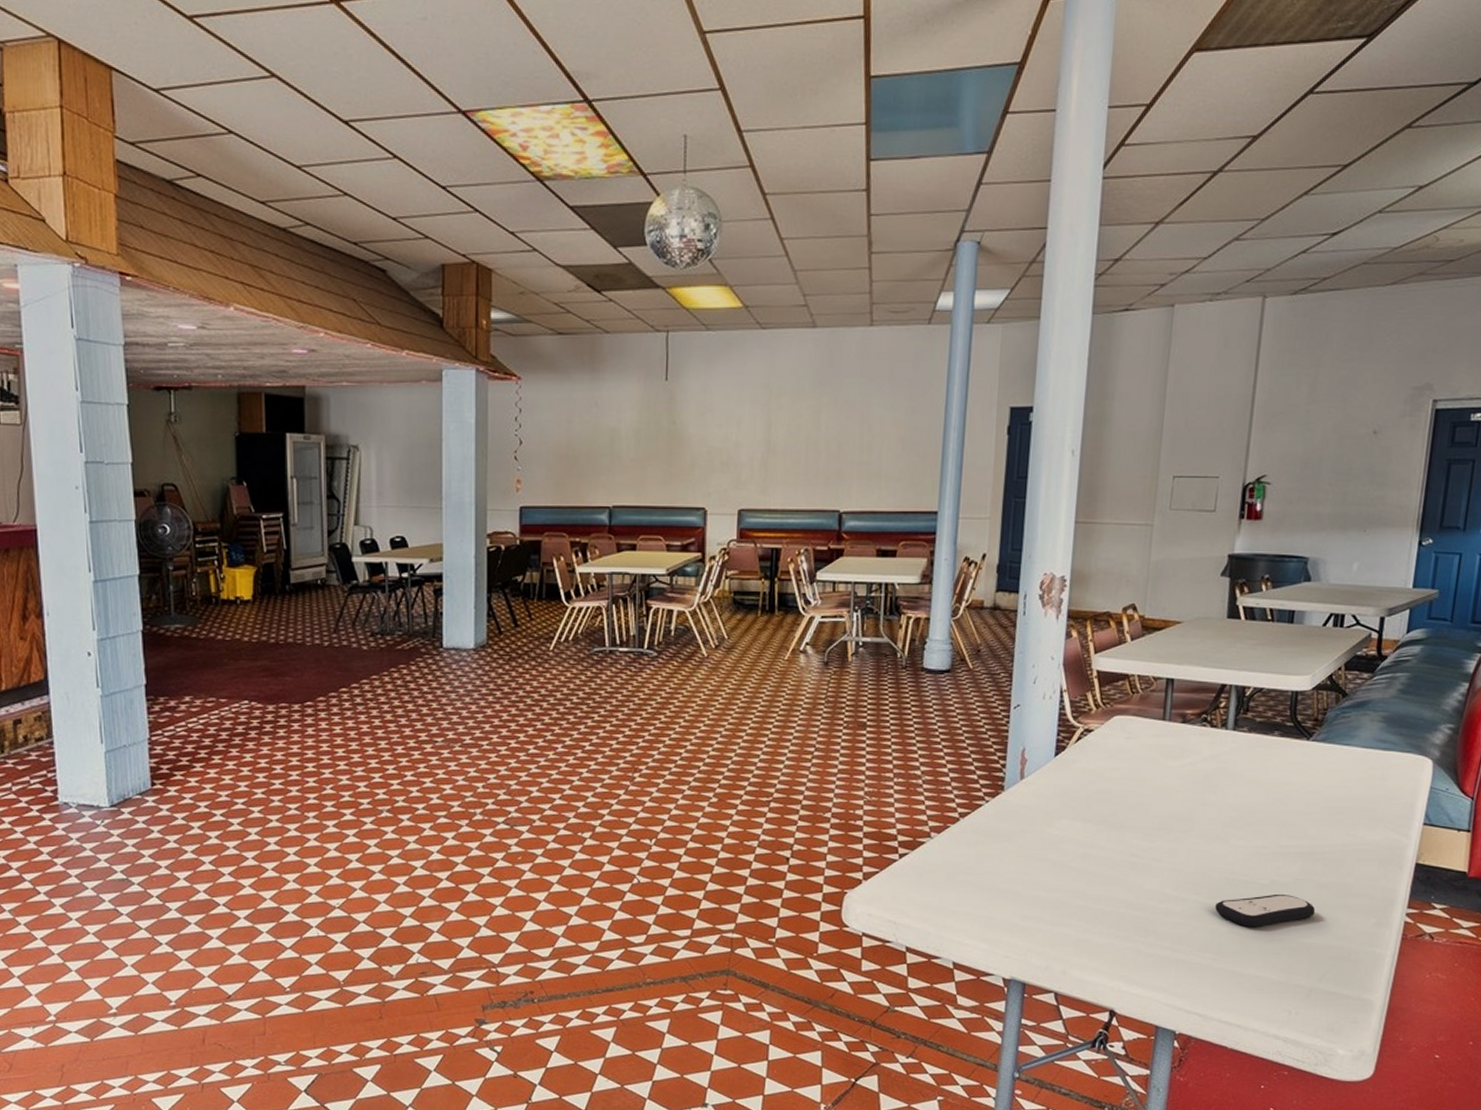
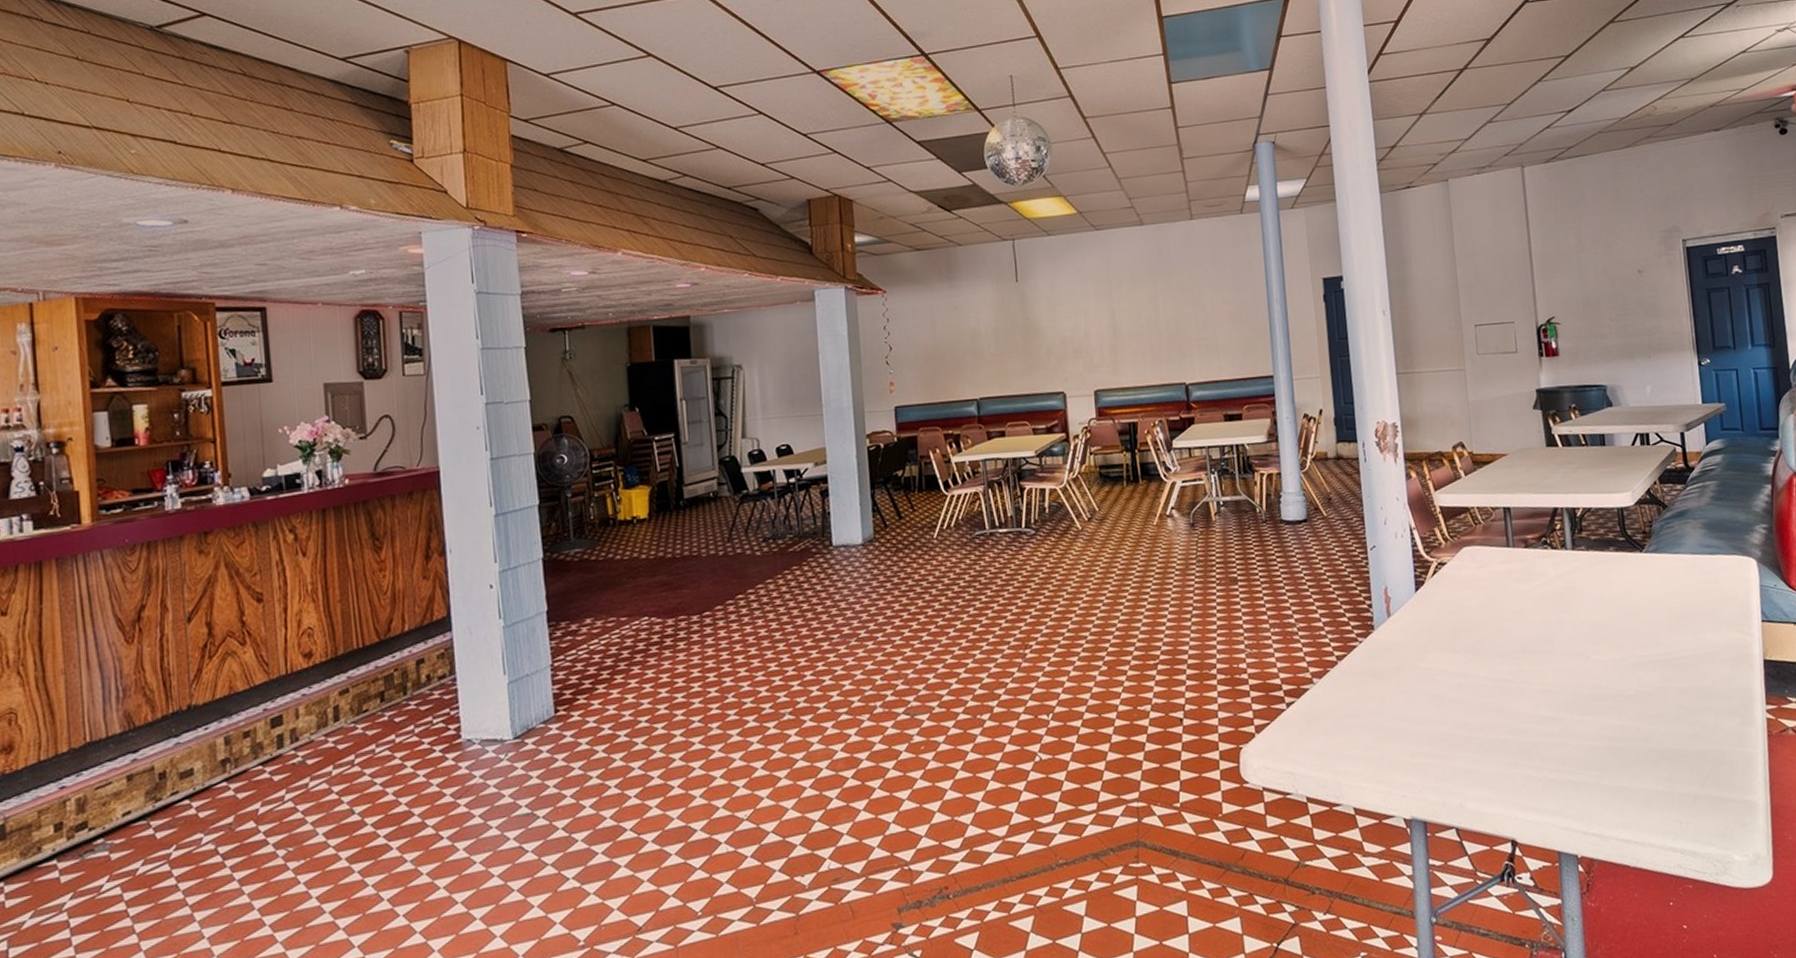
remote control: present [1215,893,1316,928] -> none [1590,703,1683,741]

